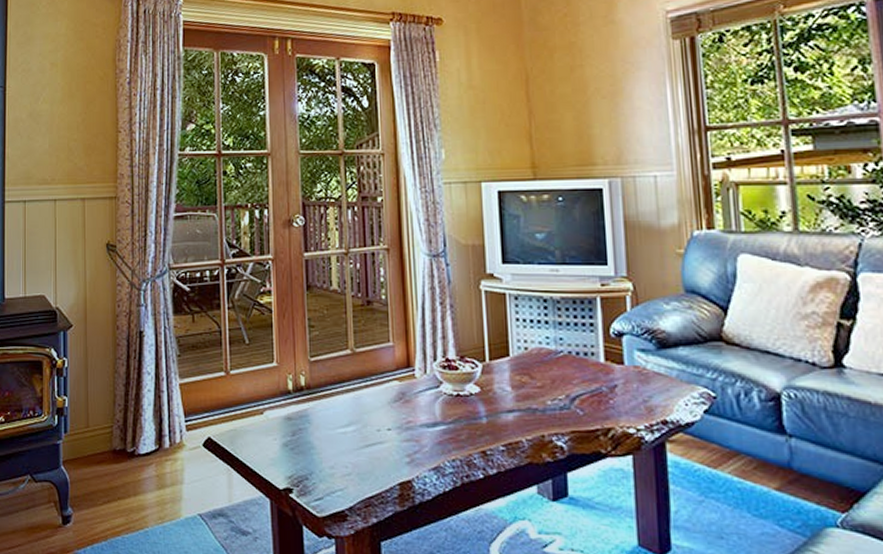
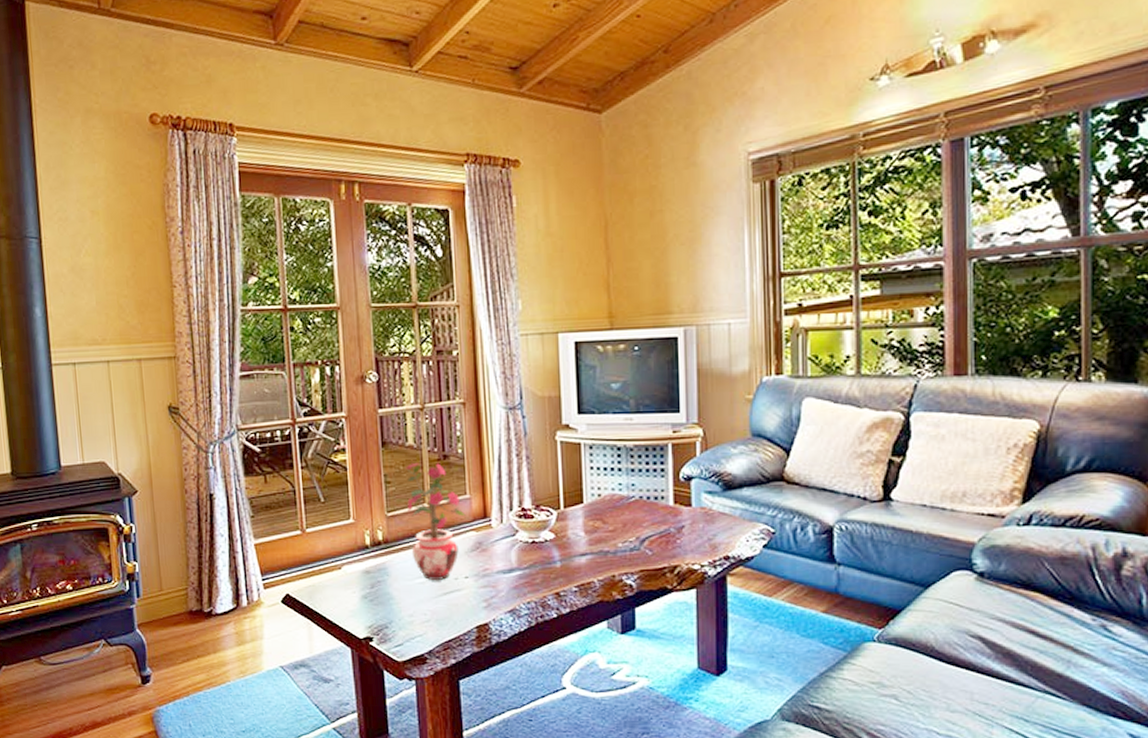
potted plant: none [328,304,389,431] -> present [405,459,466,580]

